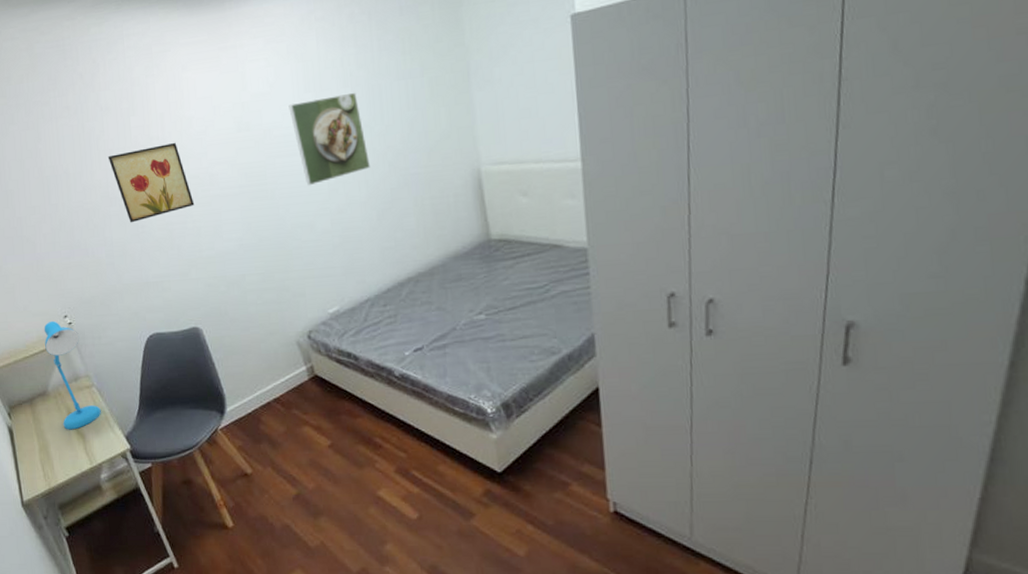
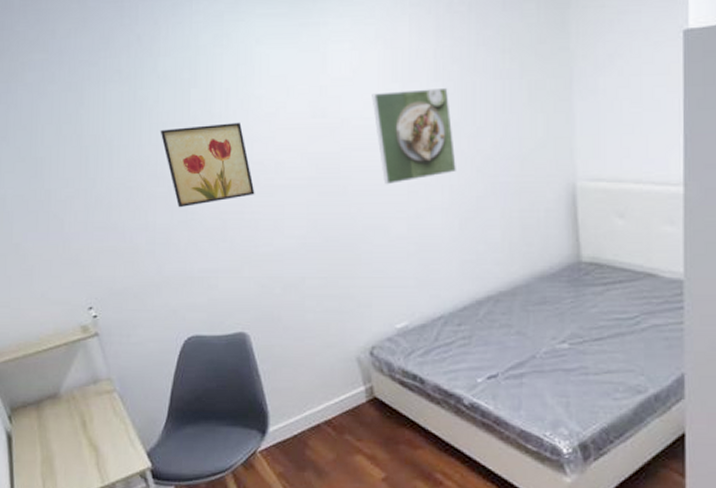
desk lamp: present [44,320,101,430] -> none [62,311,121,441]

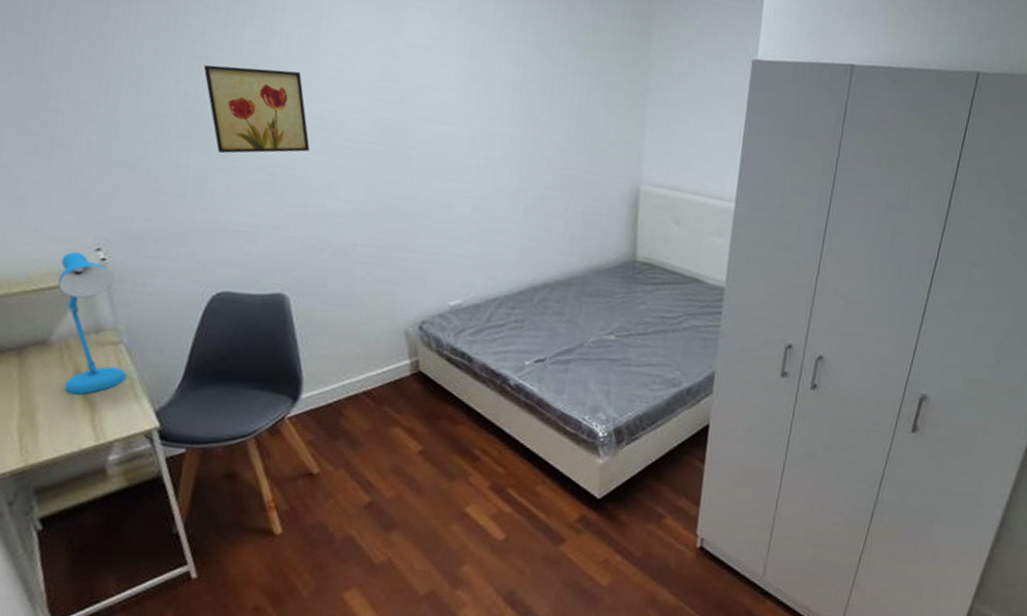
desk lamp: none [62,311,121,441] -> present [58,251,126,395]
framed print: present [372,87,456,185] -> none [448,67,528,162]

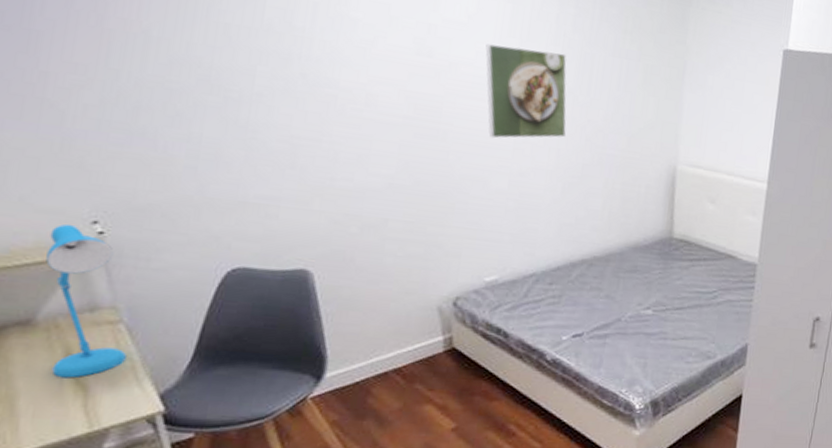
wall art: present [203,65,310,154] -> none [220,31,338,125]
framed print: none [448,67,528,162] -> present [485,43,567,139]

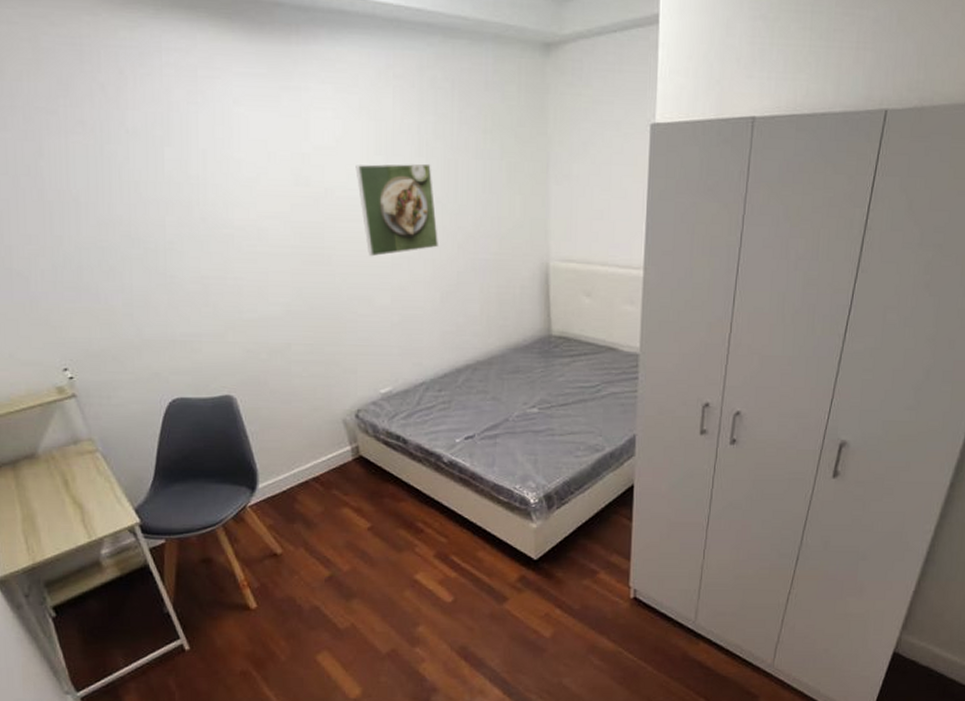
desk lamp: present [46,224,126,378] -> none [35,373,106,499]

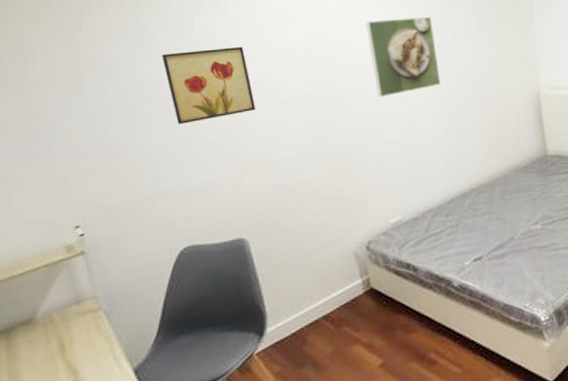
wall art: none [132,185,237,271] -> present [161,46,256,125]

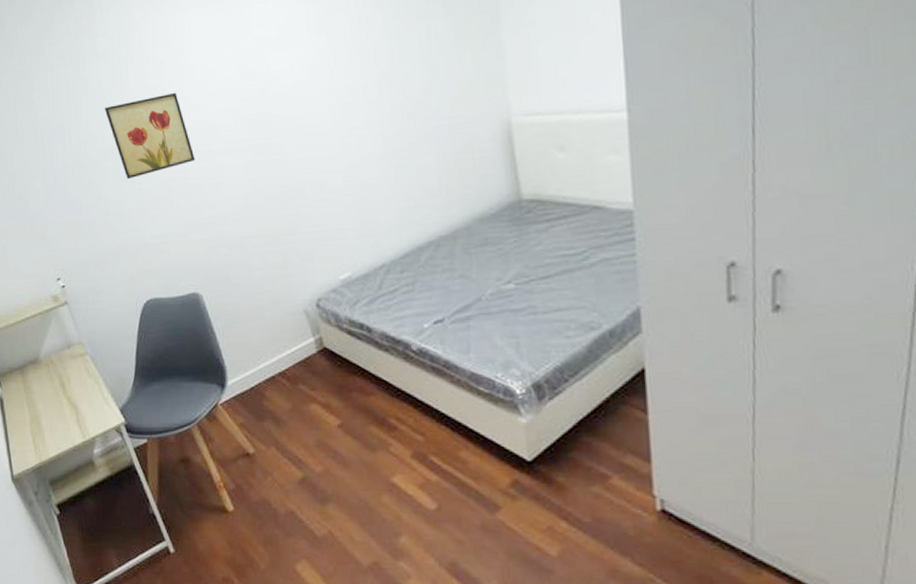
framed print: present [366,16,440,98] -> none [298,36,387,140]

